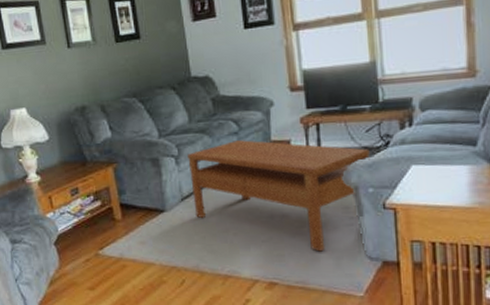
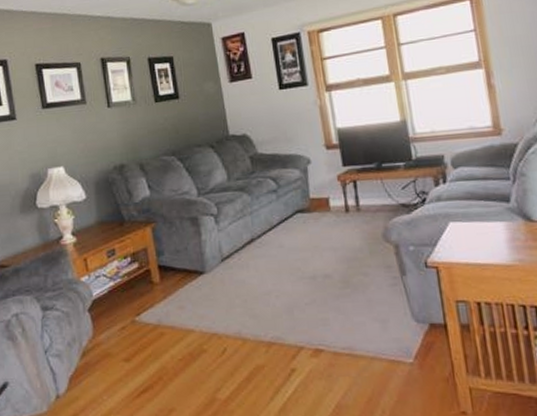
coffee table: present [187,140,370,252] -> none [227,198,408,314]

